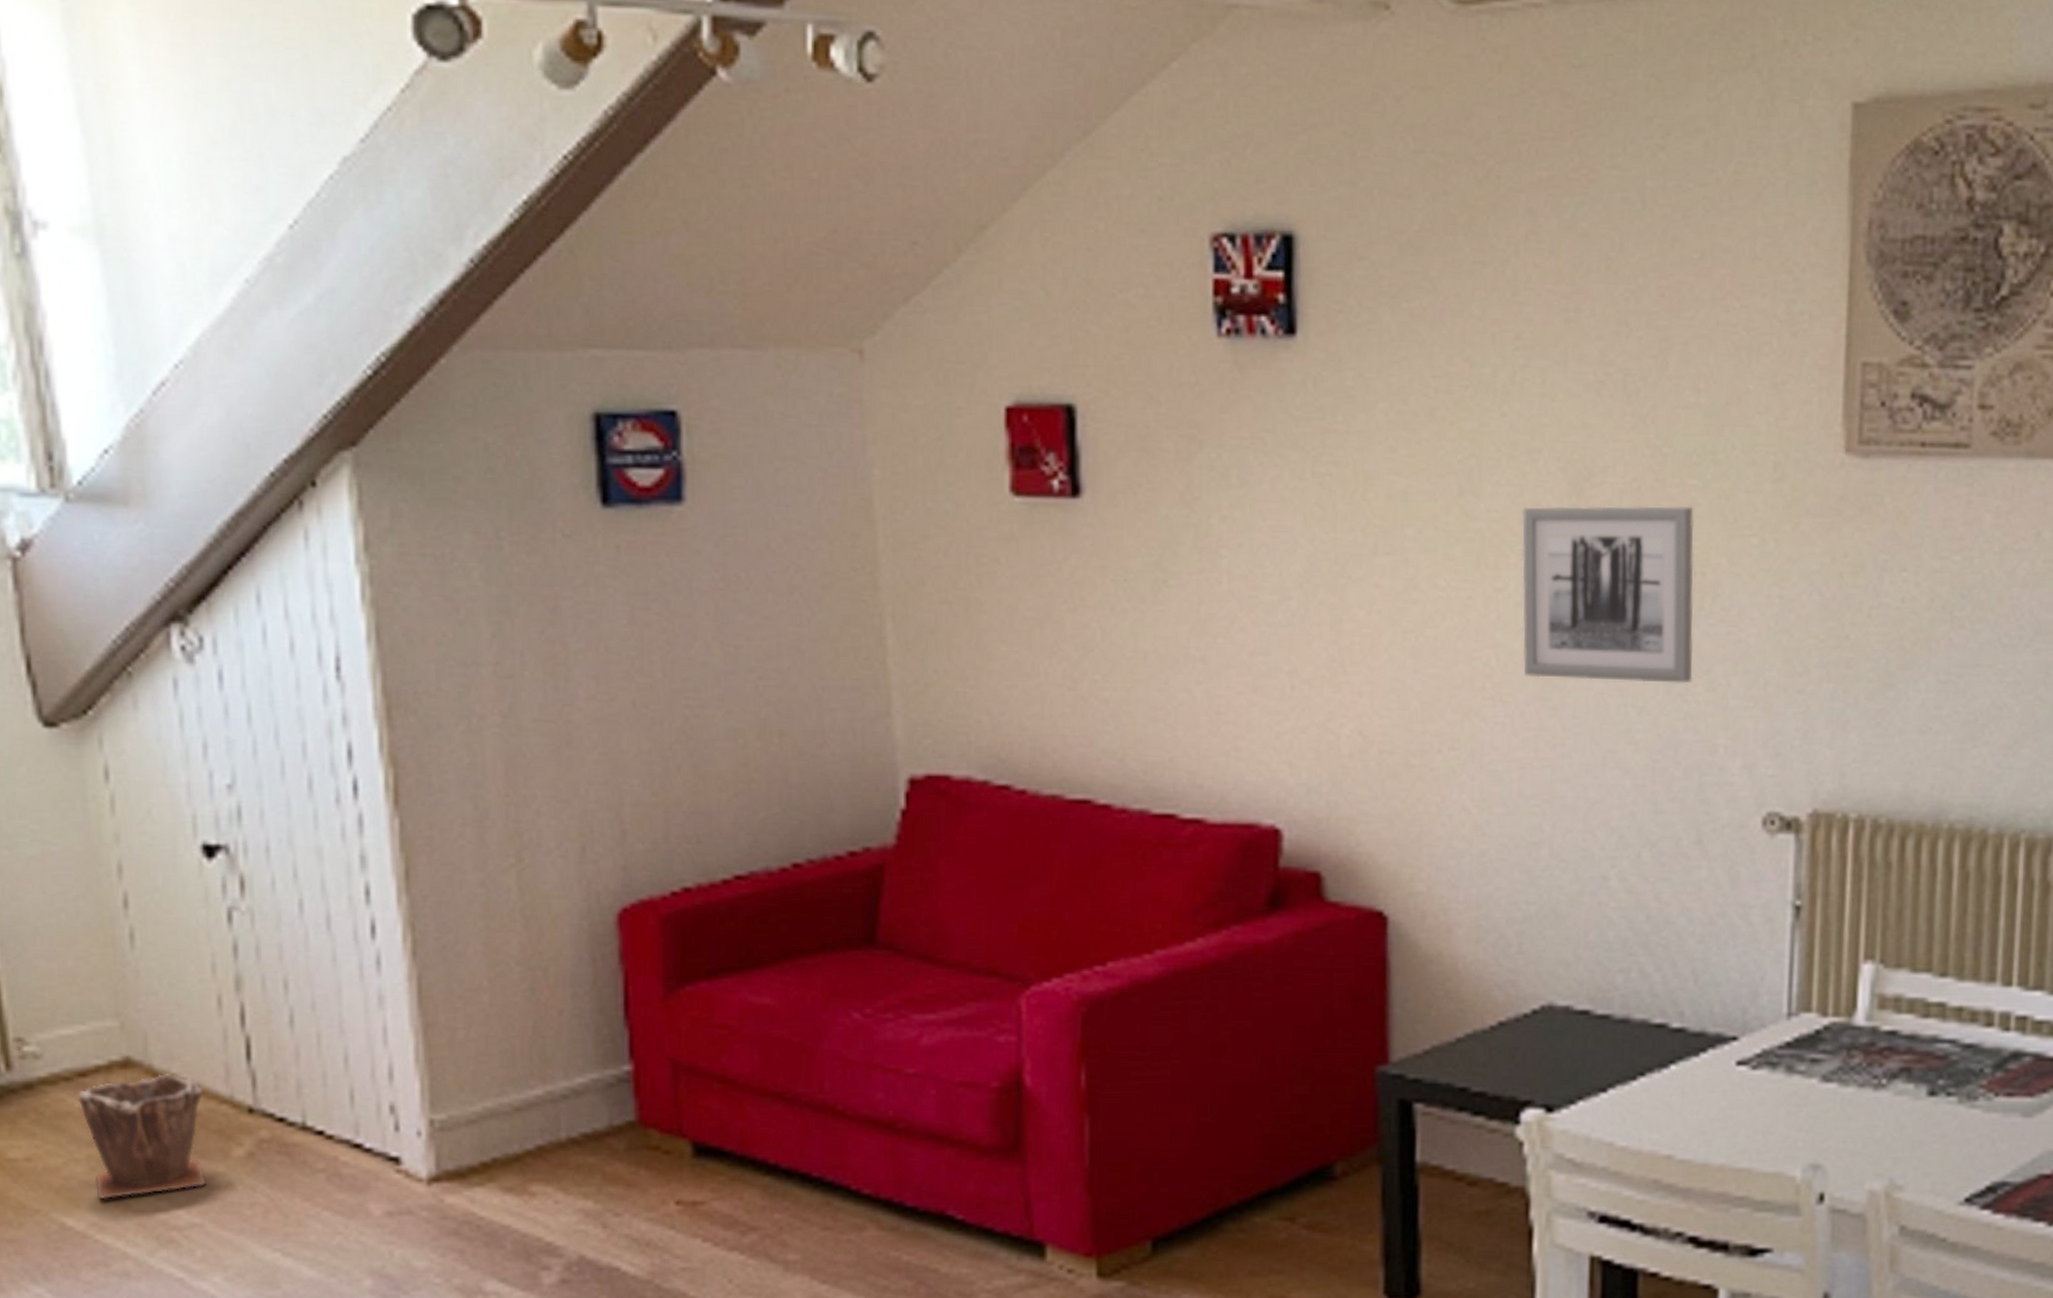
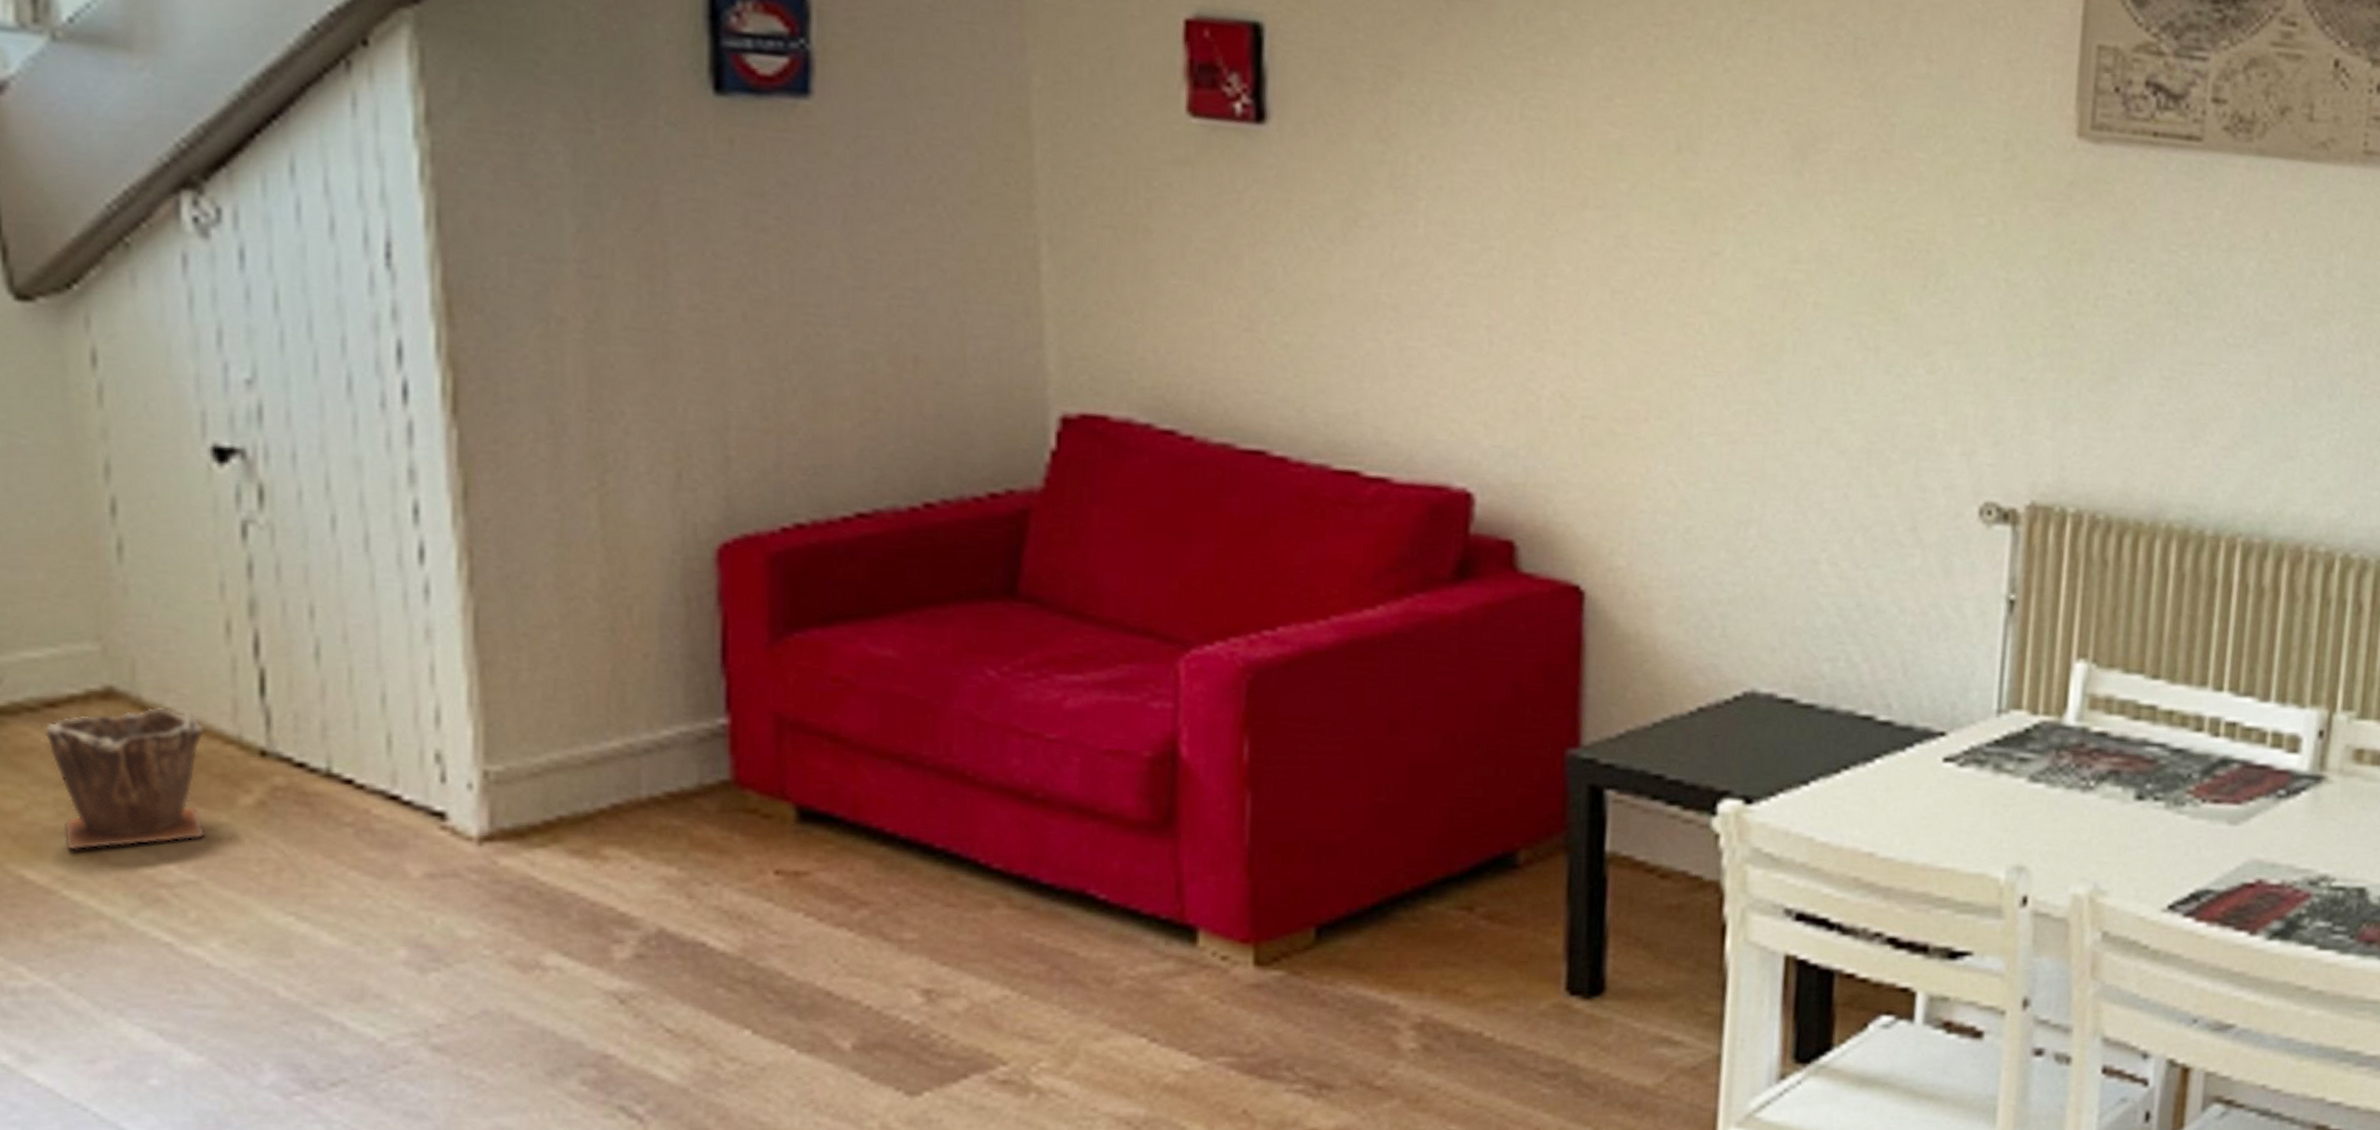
wall art: present [1521,506,1694,683] -> none [1738,168,1921,364]

